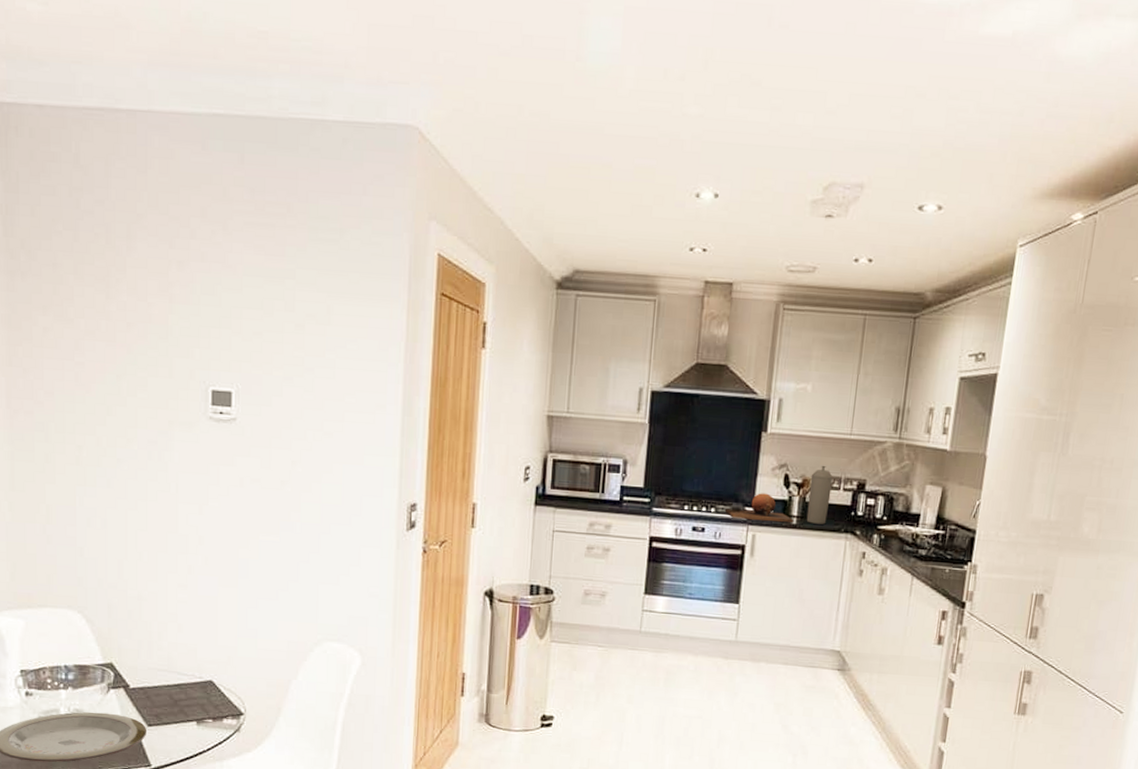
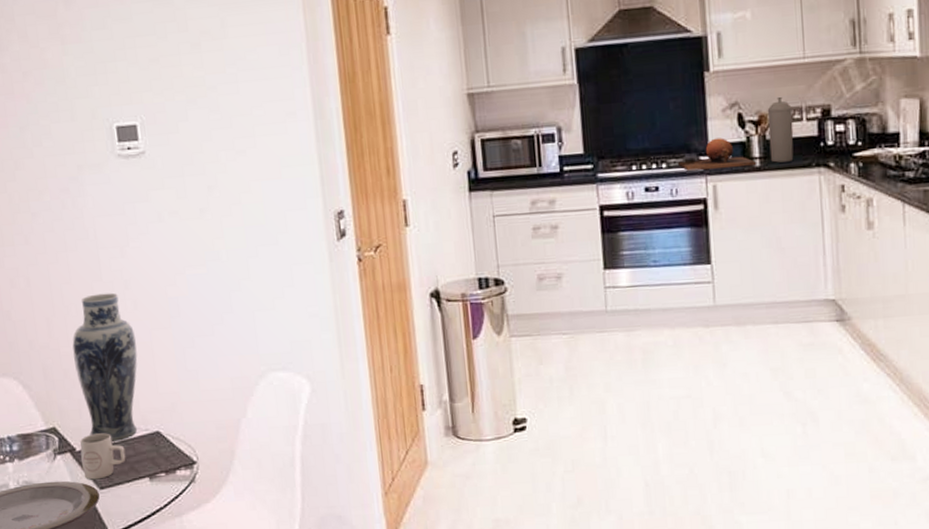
mug: none [134,674,177,717] -> present [80,433,126,480]
vase: none [139,544,203,684] -> present [72,293,138,442]

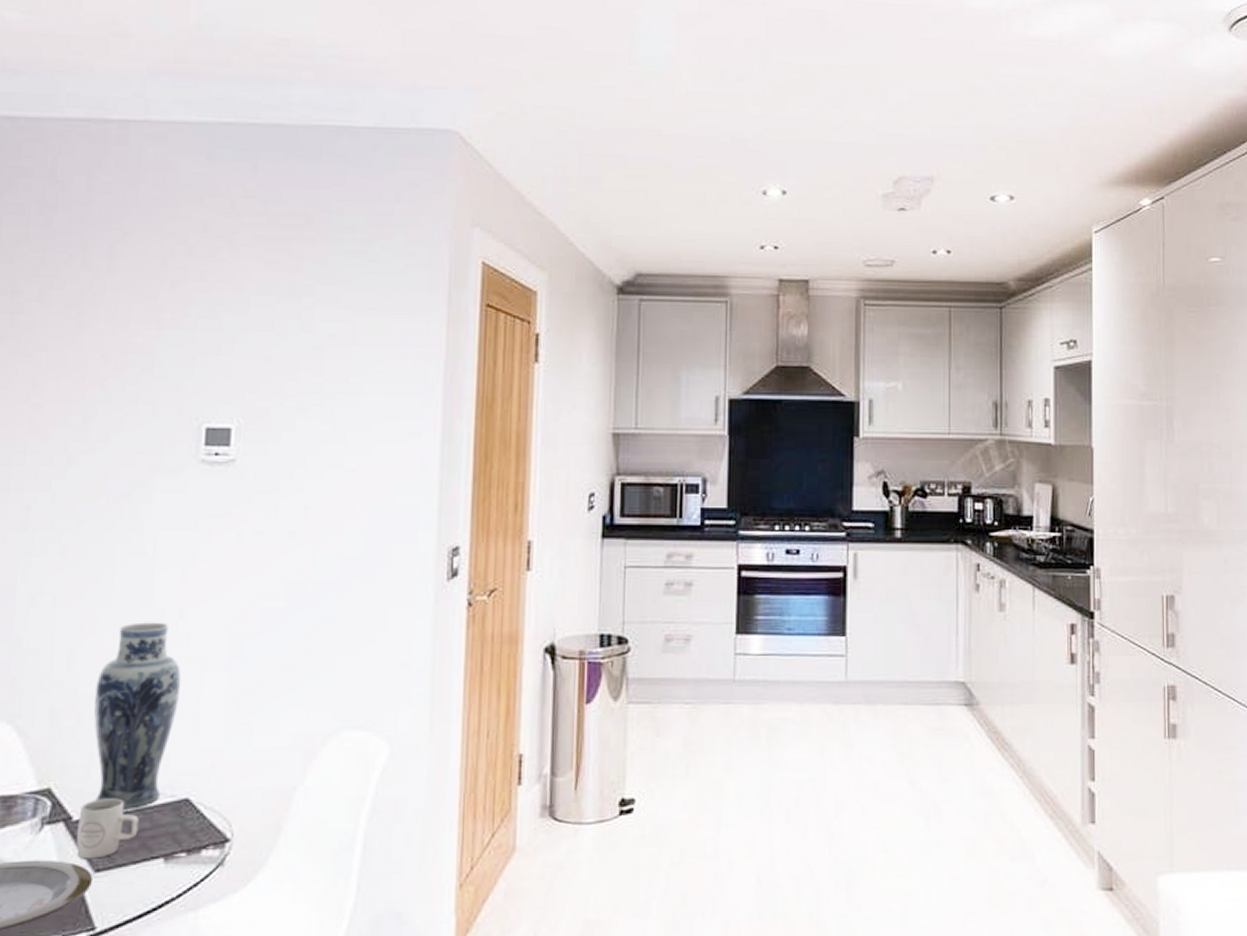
chopping board: present [677,137,756,171] -> none [820,505,897,537]
canister: present [767,96,794,163] -> none [911,469,935,536]

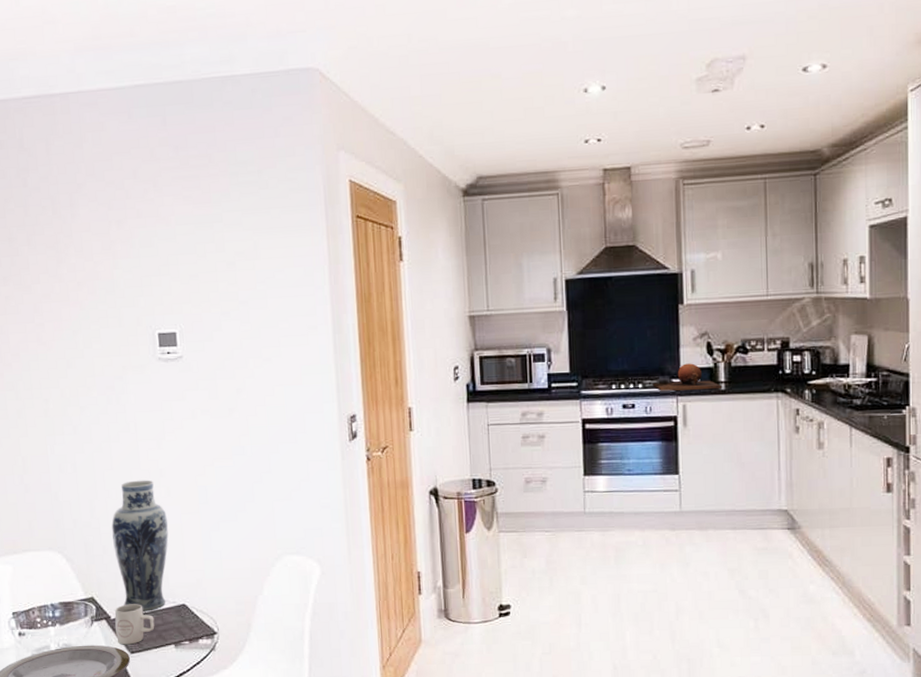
chopping board: none [820,505,897,537] -> present [652,363,721,391]

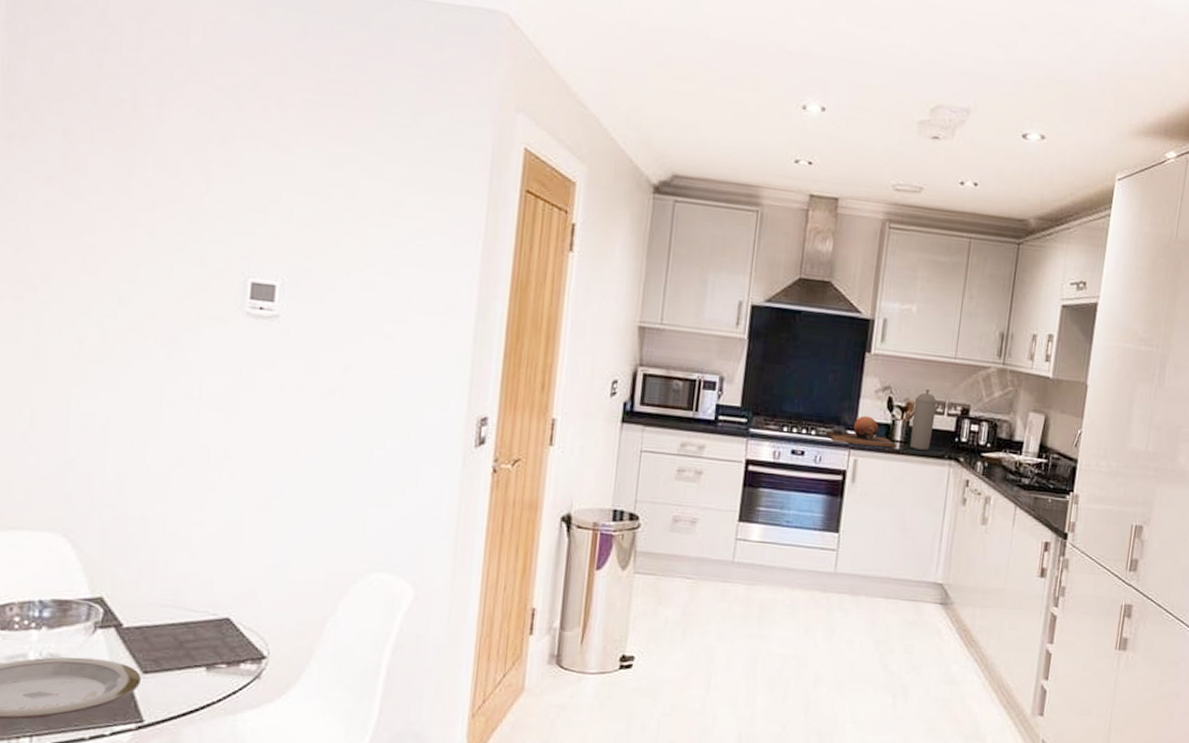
vase: present [111,480,169,612] -> none [142,457,225,623]
mug: present [114,604,155,645] -> none [126,610,184,663]
canister: none [733,328,756,387] -> present [909,388,937,450]

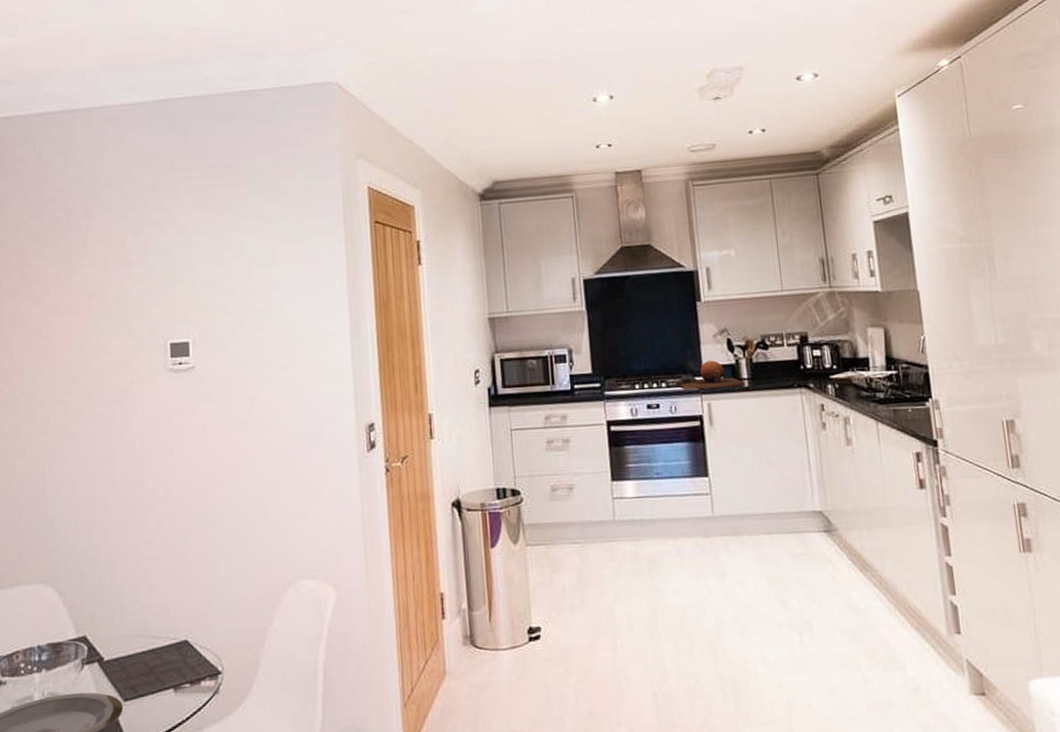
canister: present [909,388,937,450] -> none [752,324,778,384]

